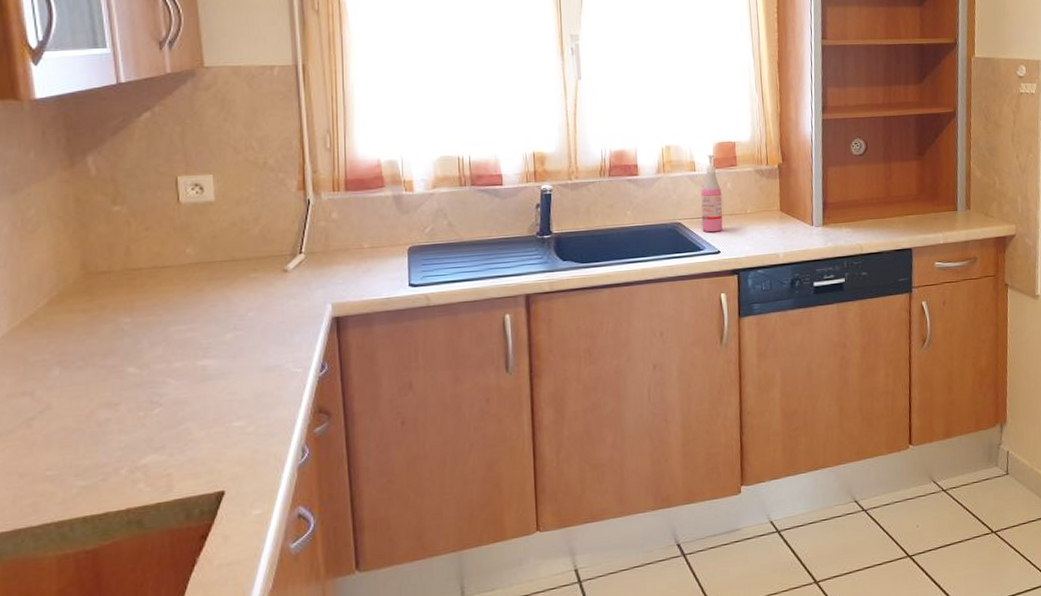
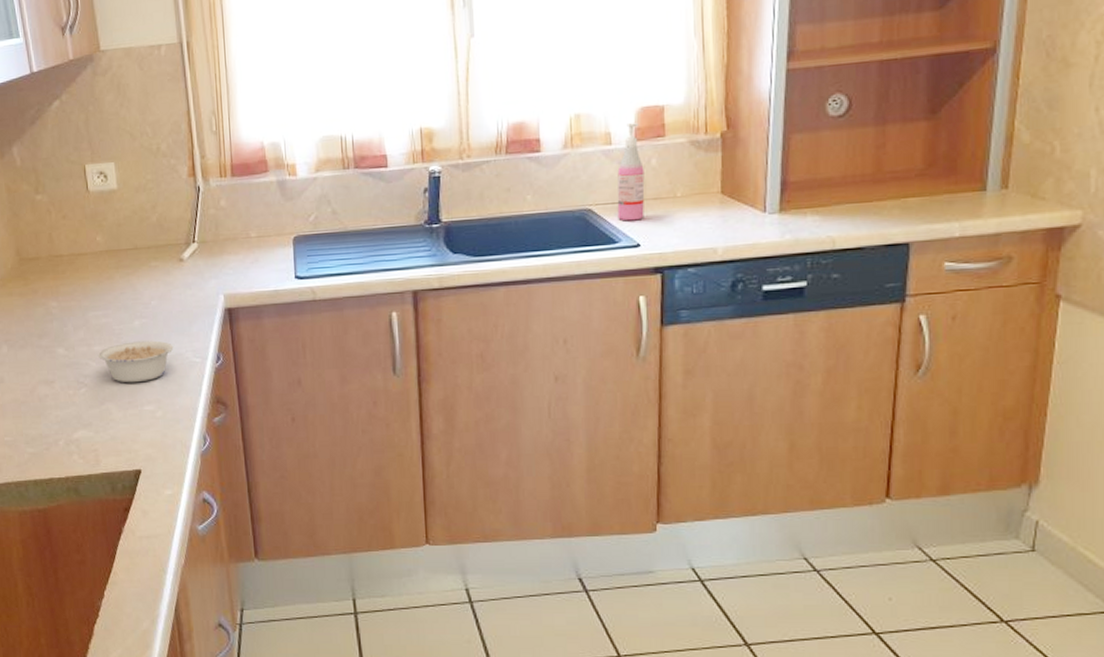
legume: none [178,353,272,400] -> present [97,340,174,383]

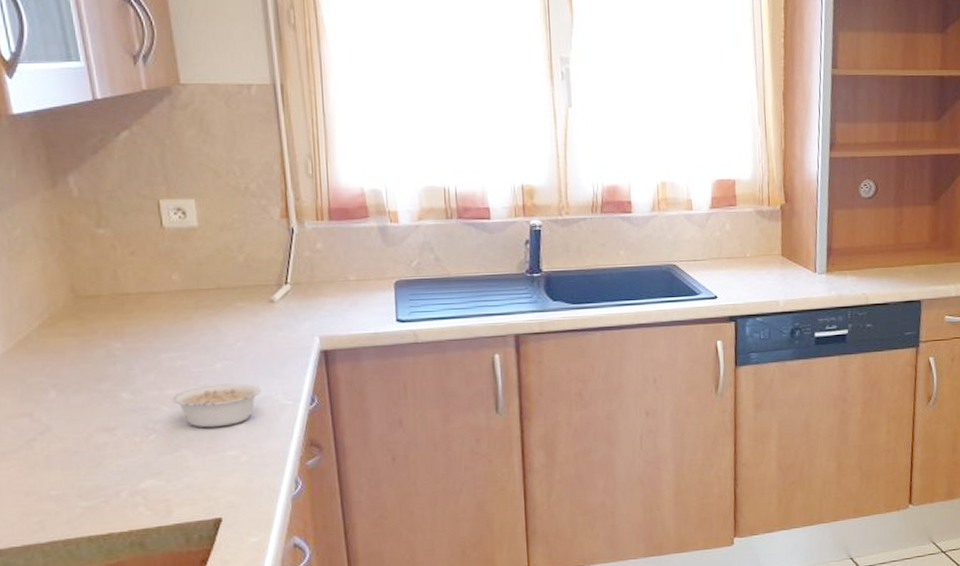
soap dispenser: present [617,123,645,221] -> none [697,193,721,276]

